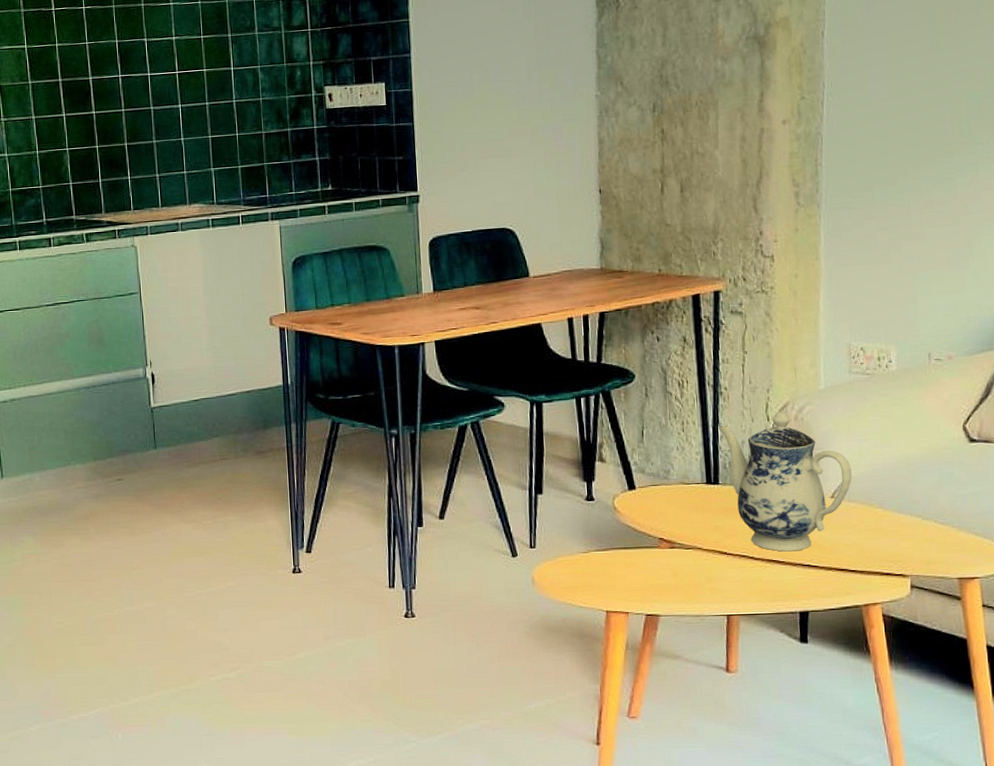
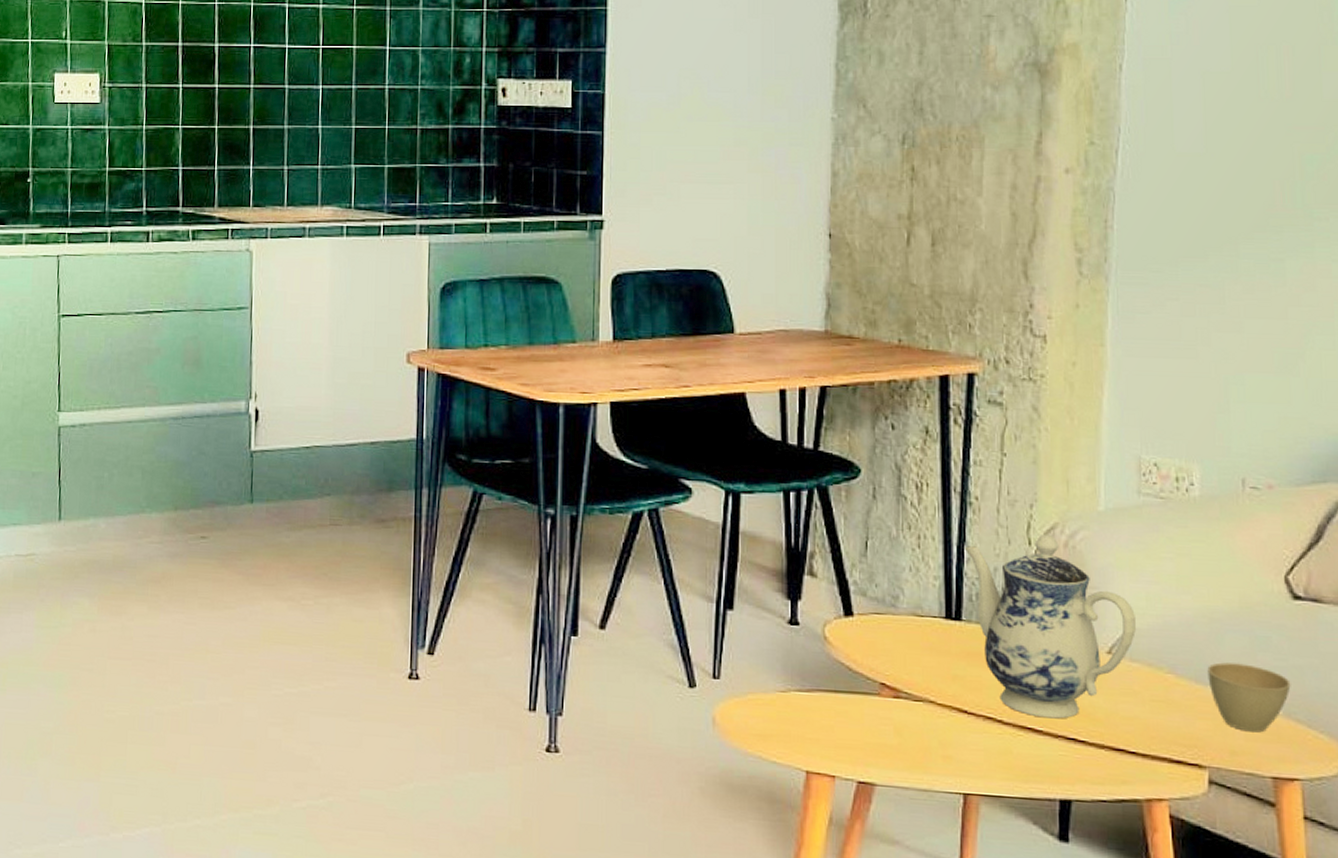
cup: none [907,495,970,546] -> present [1207,662,1291,733]

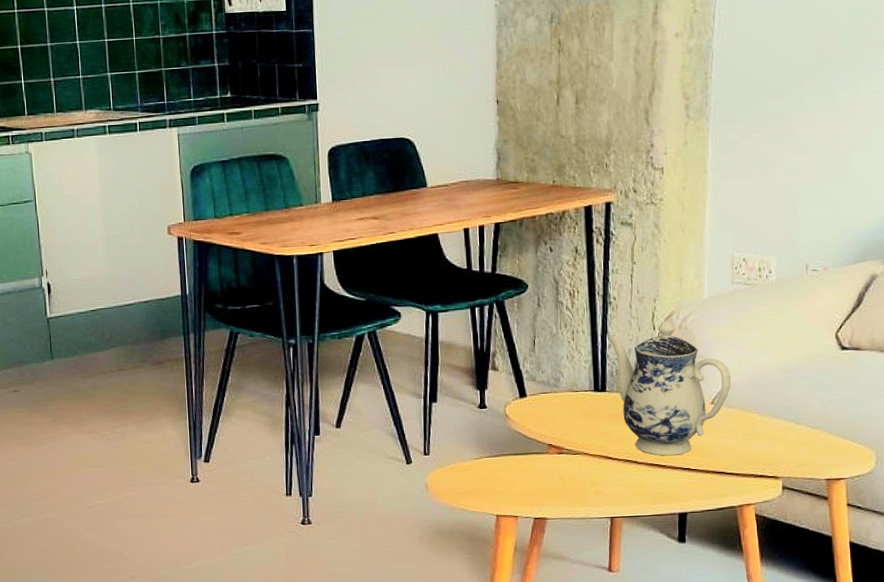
cup: present [1207,662,1291,733] -> none [781,400,839,449]

